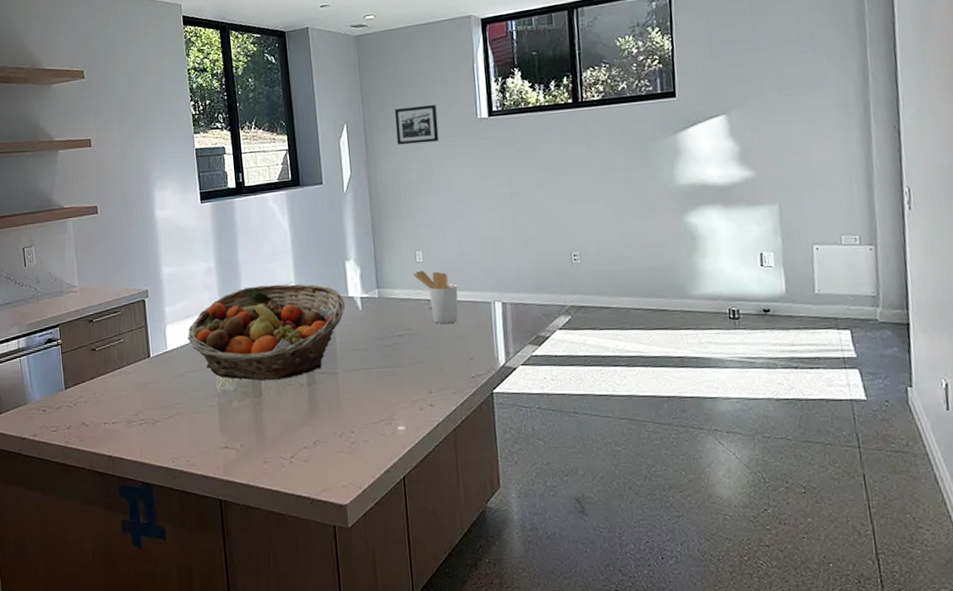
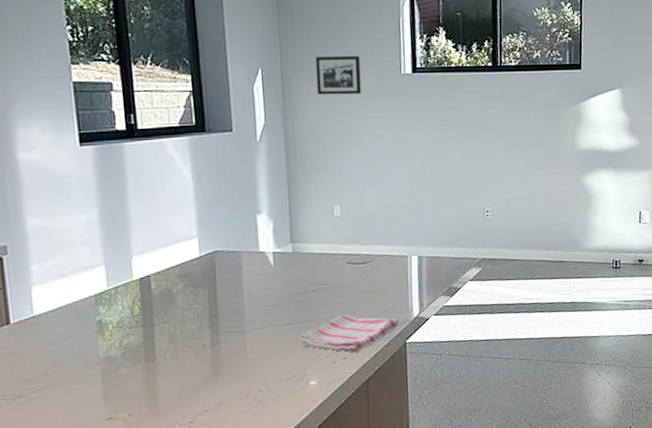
fruit basket: present [187,284,345,381] -> none [60,238,256,344]
dish towel: none [387,361,486,400] -> present [299,314,400,353]
utensil holder: present [412,270,458,324] -> none [329,224,376,278]

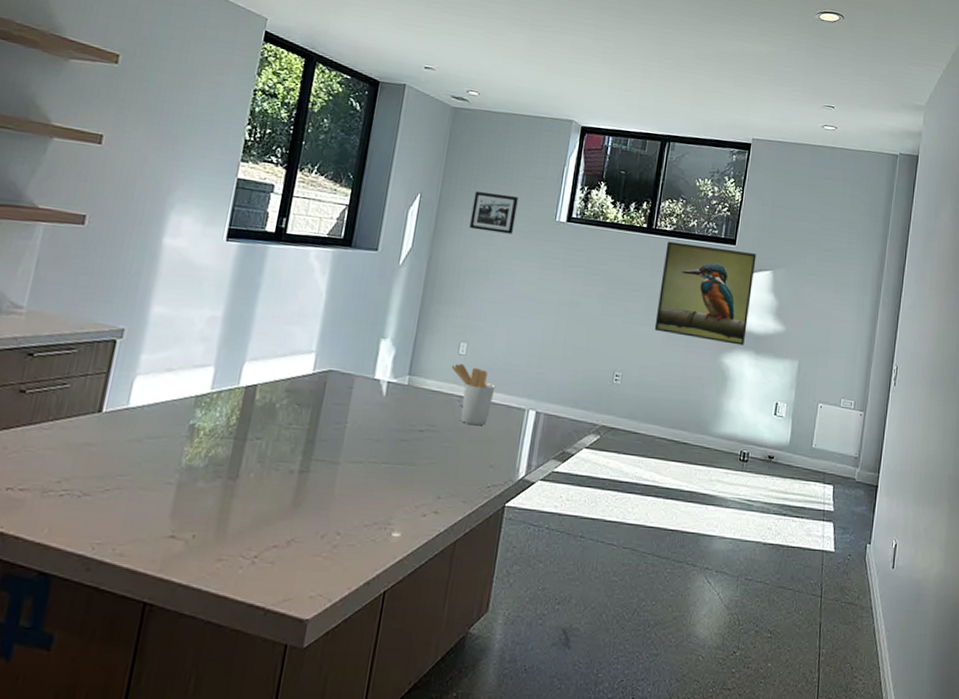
dish towel: present [299,314,400,353] -> none [392,463,503,508]
utensil holder: none [329,224,376,278] -> present [451,363,496,426]
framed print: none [514,74,603,165] -> present [654,241,757,346]

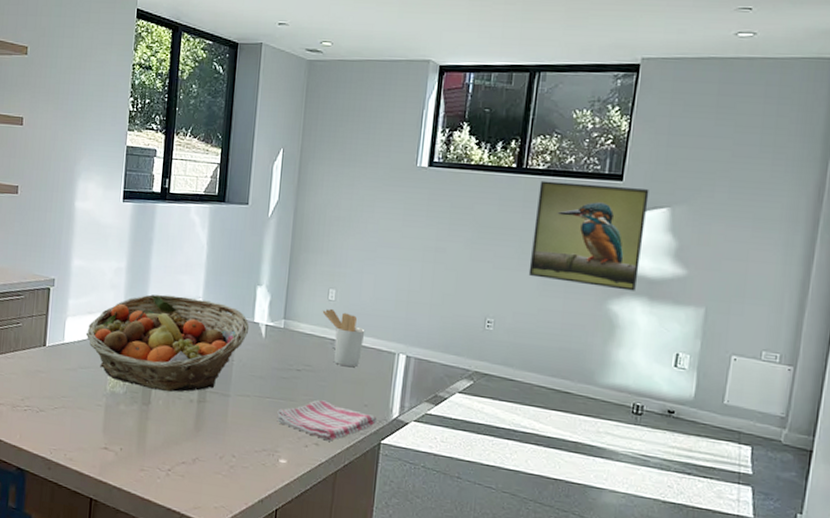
fruit basket: none [159,347,369,462] -> present [85,294,250,392]
dish towel: none [392,463,503,508] -> present [277,400,378,442]
picture frame: present [469,191,518,234] -> none [331,142,378,182]

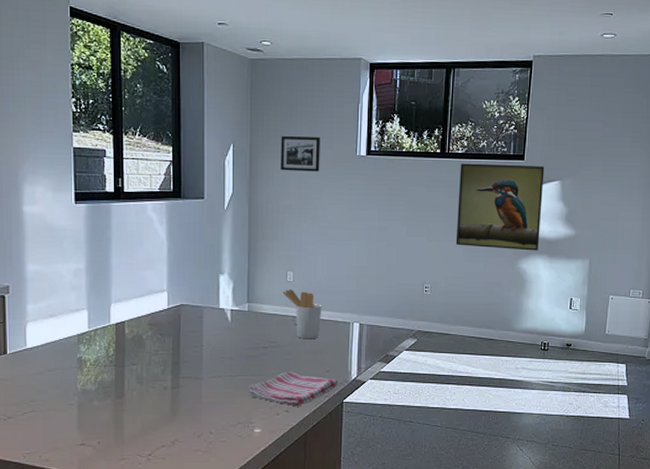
fruit basket: present [85,294,250,392] -> none [49,291,216,382]
picture frame: none [331,142,378,182] -> present [280,136,320,172]

